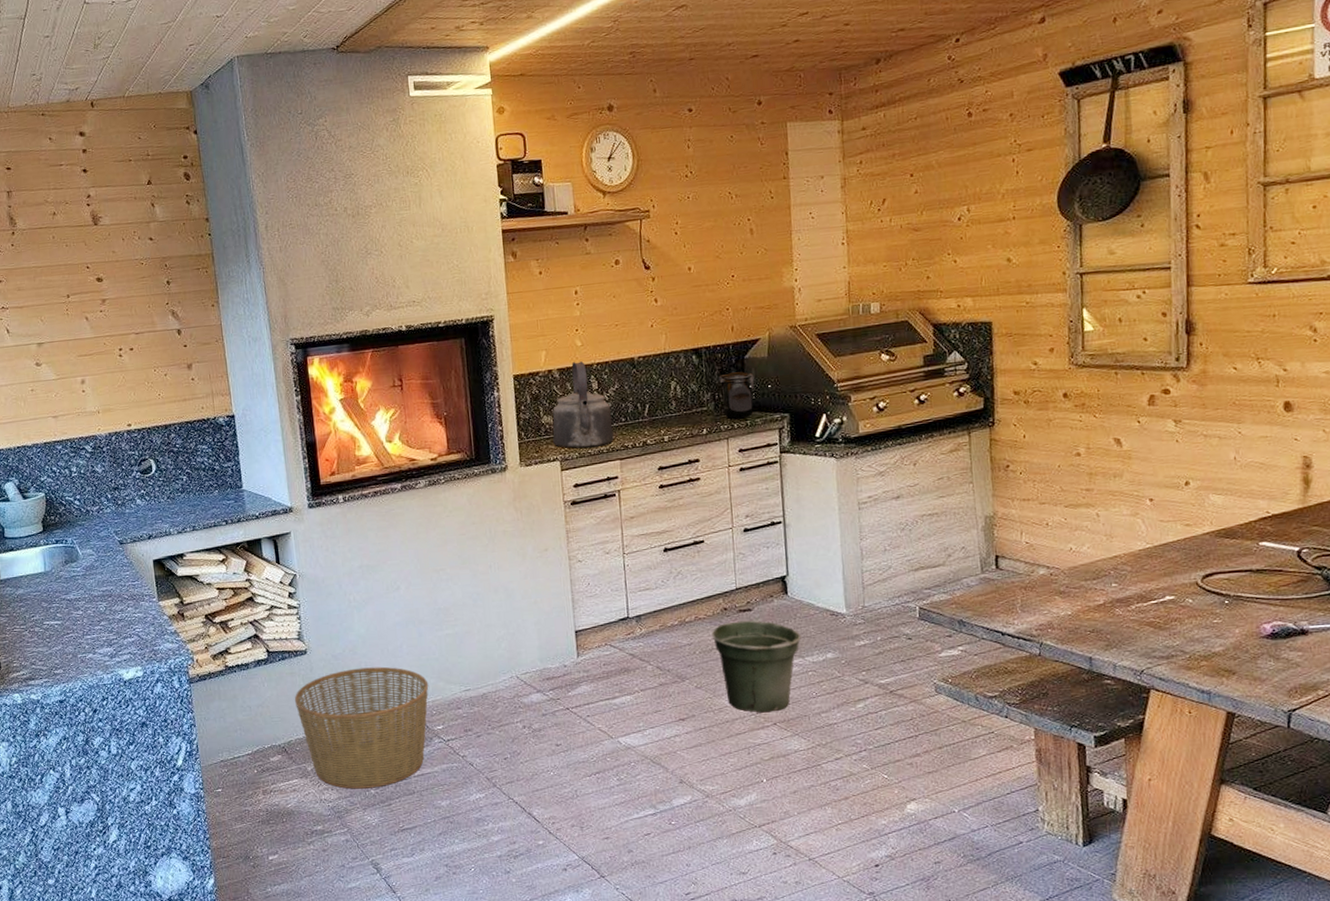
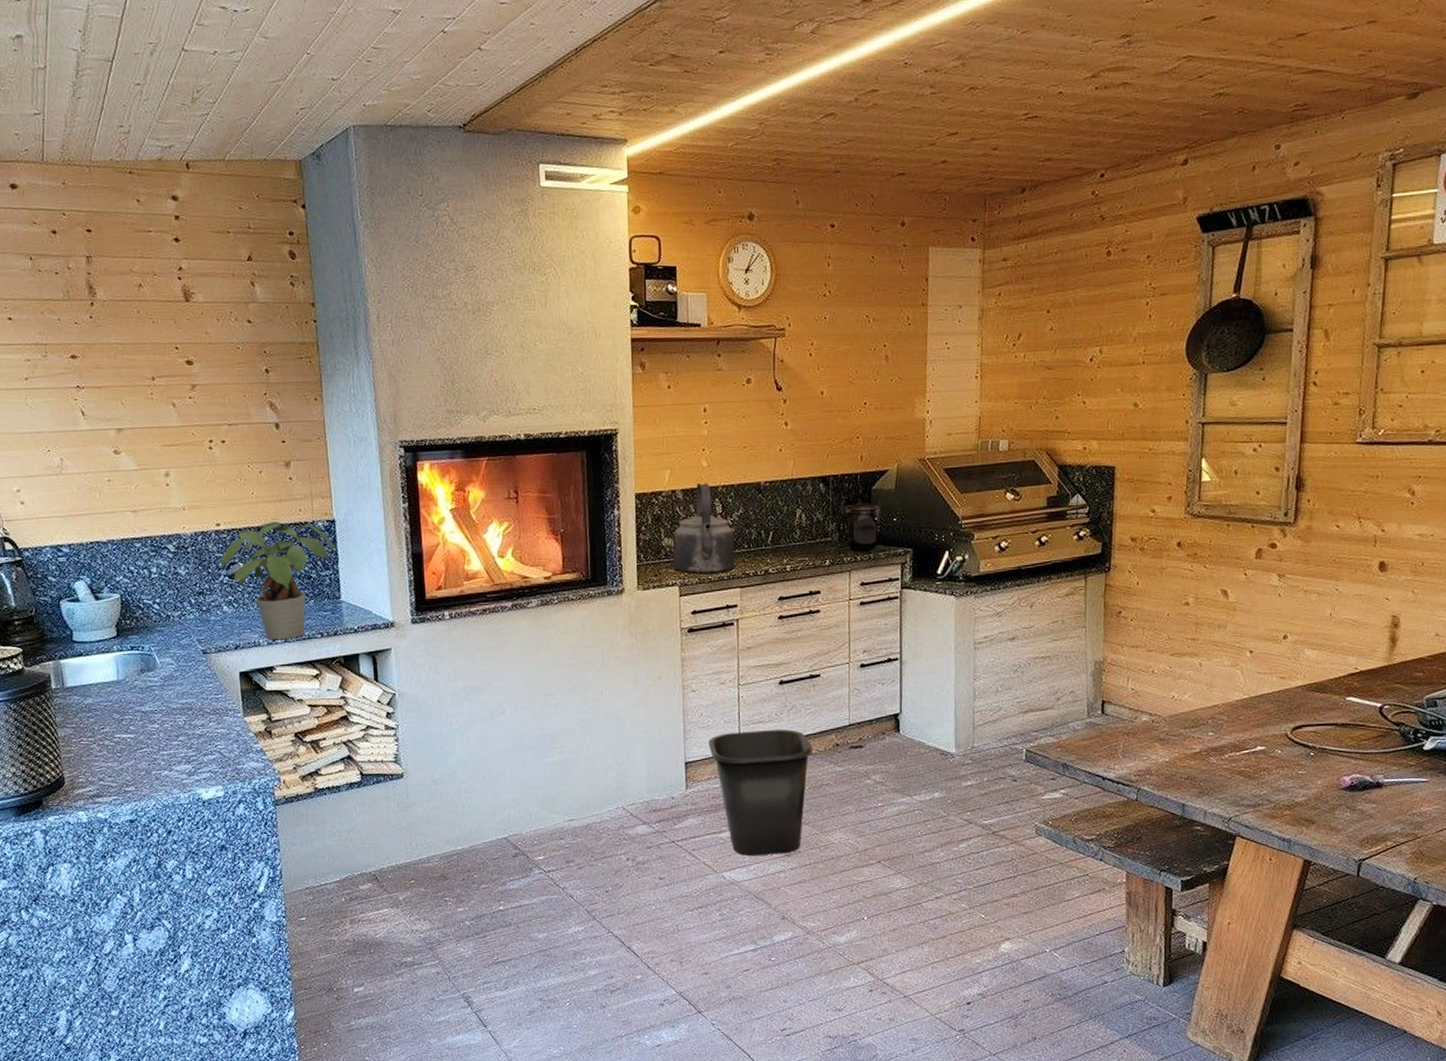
potted plant: none [132,419,237,529] -> present [220,521,337,640]
basket: present [294,666,429,789] -> none [388,793,531,920]
waste bin: none [597,595,702,721] -> present [709,729,814,856]
flower pot: present [711,620,801,713] -> none [822,757,910,851]

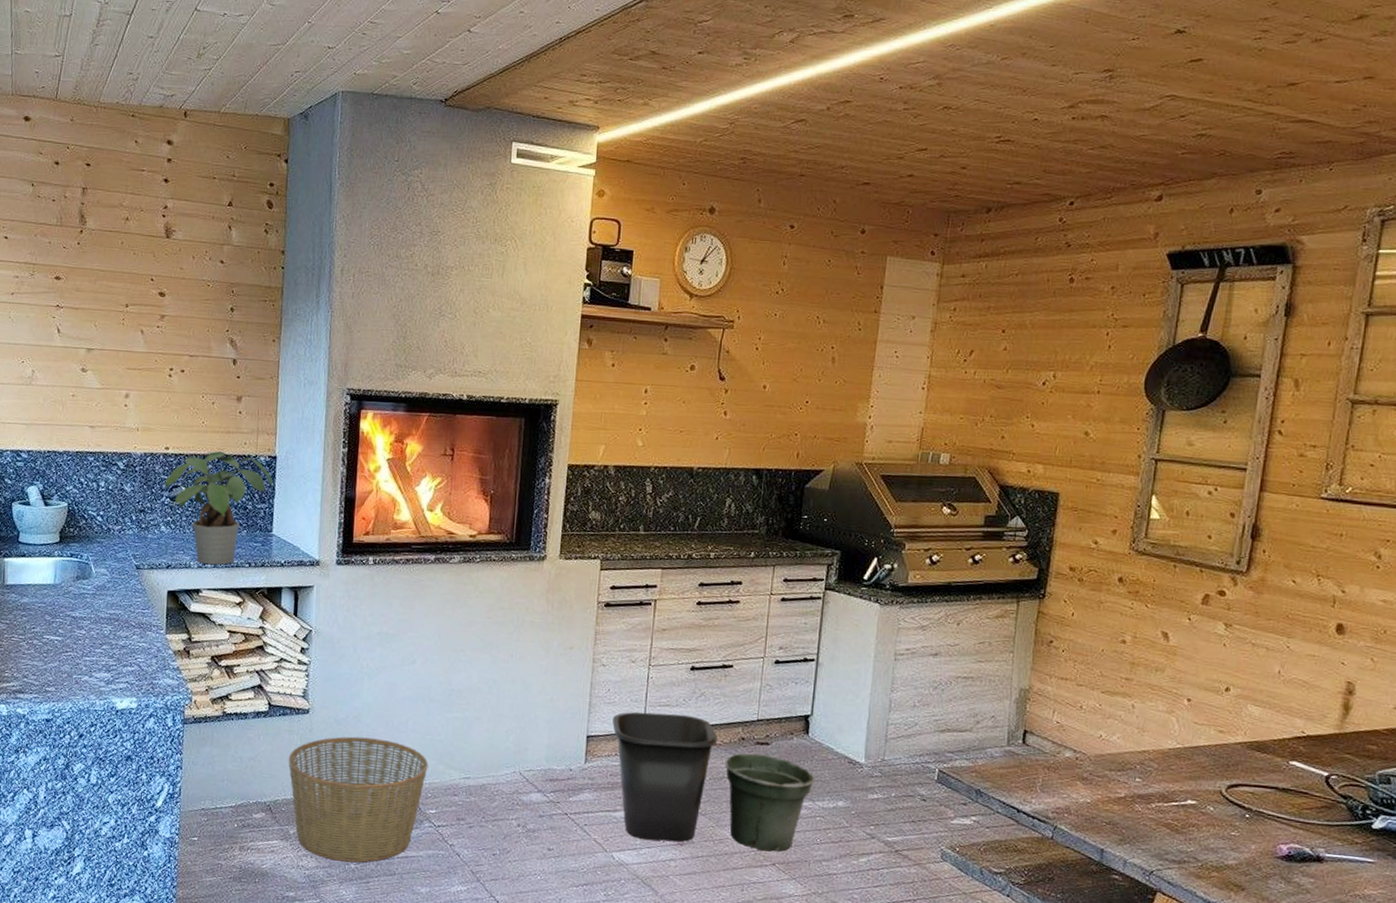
basket: none [388,793,531,920] -> present [288,736,429,863]
kettle: present [673,483,736,574] -> none [597,462,661,552]
flower pot: none [822,757,910,851] -> present [724,753,815,852]
jar: present [845,503,880,552] -> none [774,499,812,549]

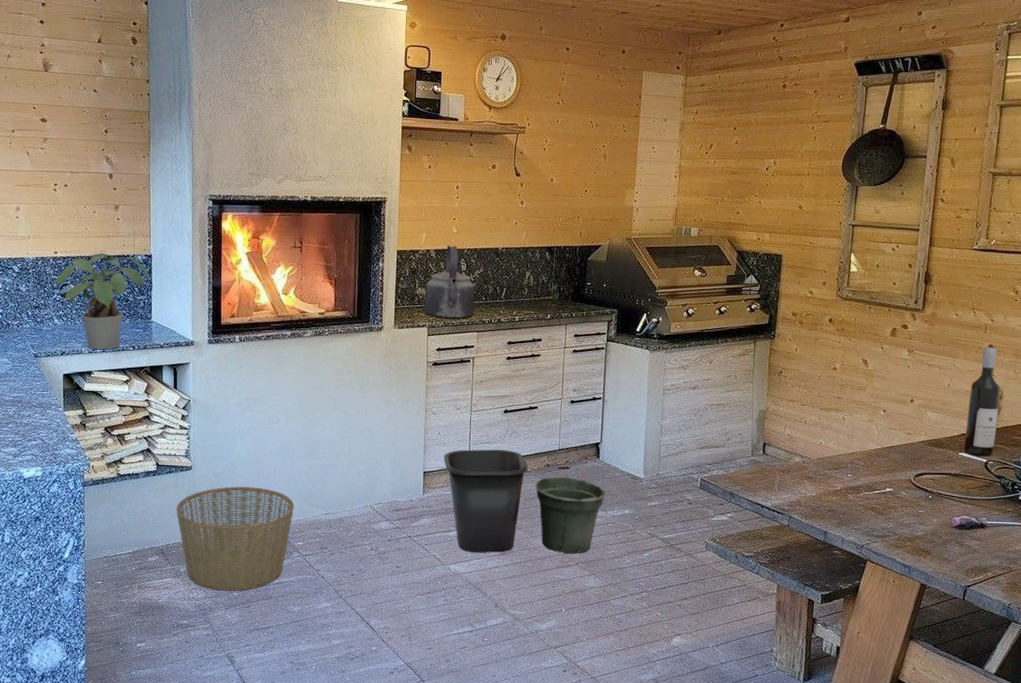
kettle: none [597,462,661,552] -> present [424,246,475,319]
bottle: none [1296,625,1352,769] -> present [963,346,1001,457]

